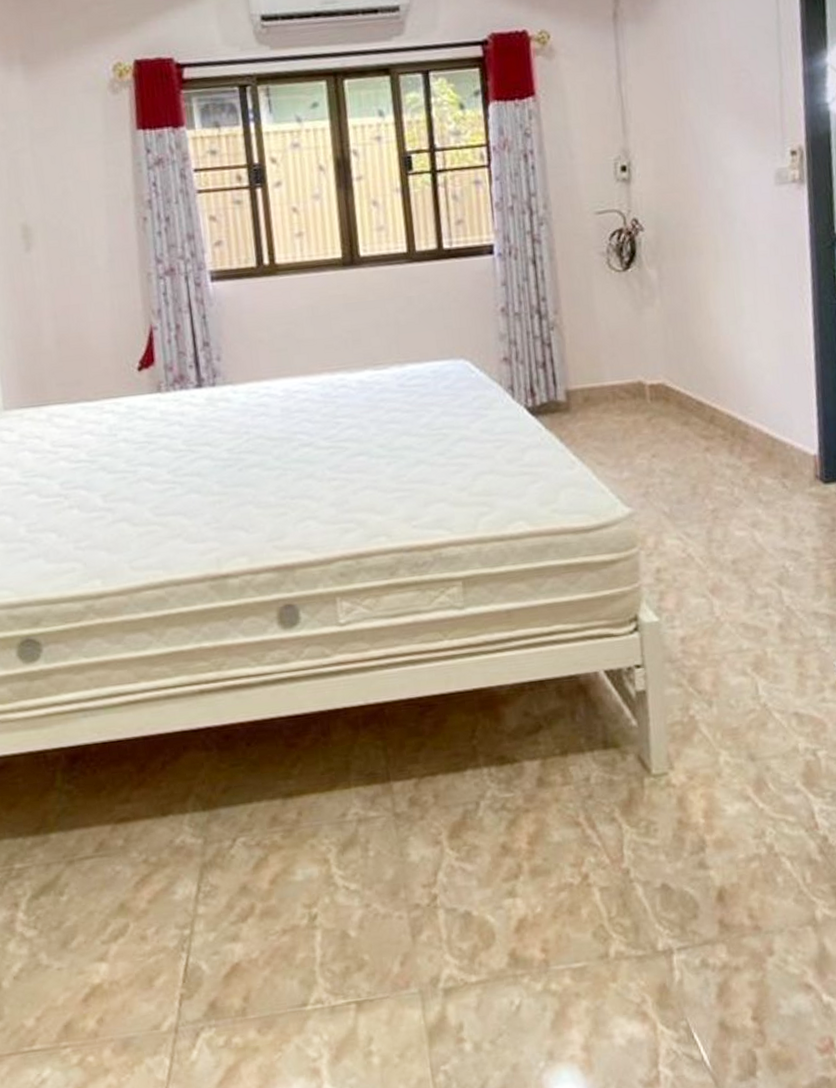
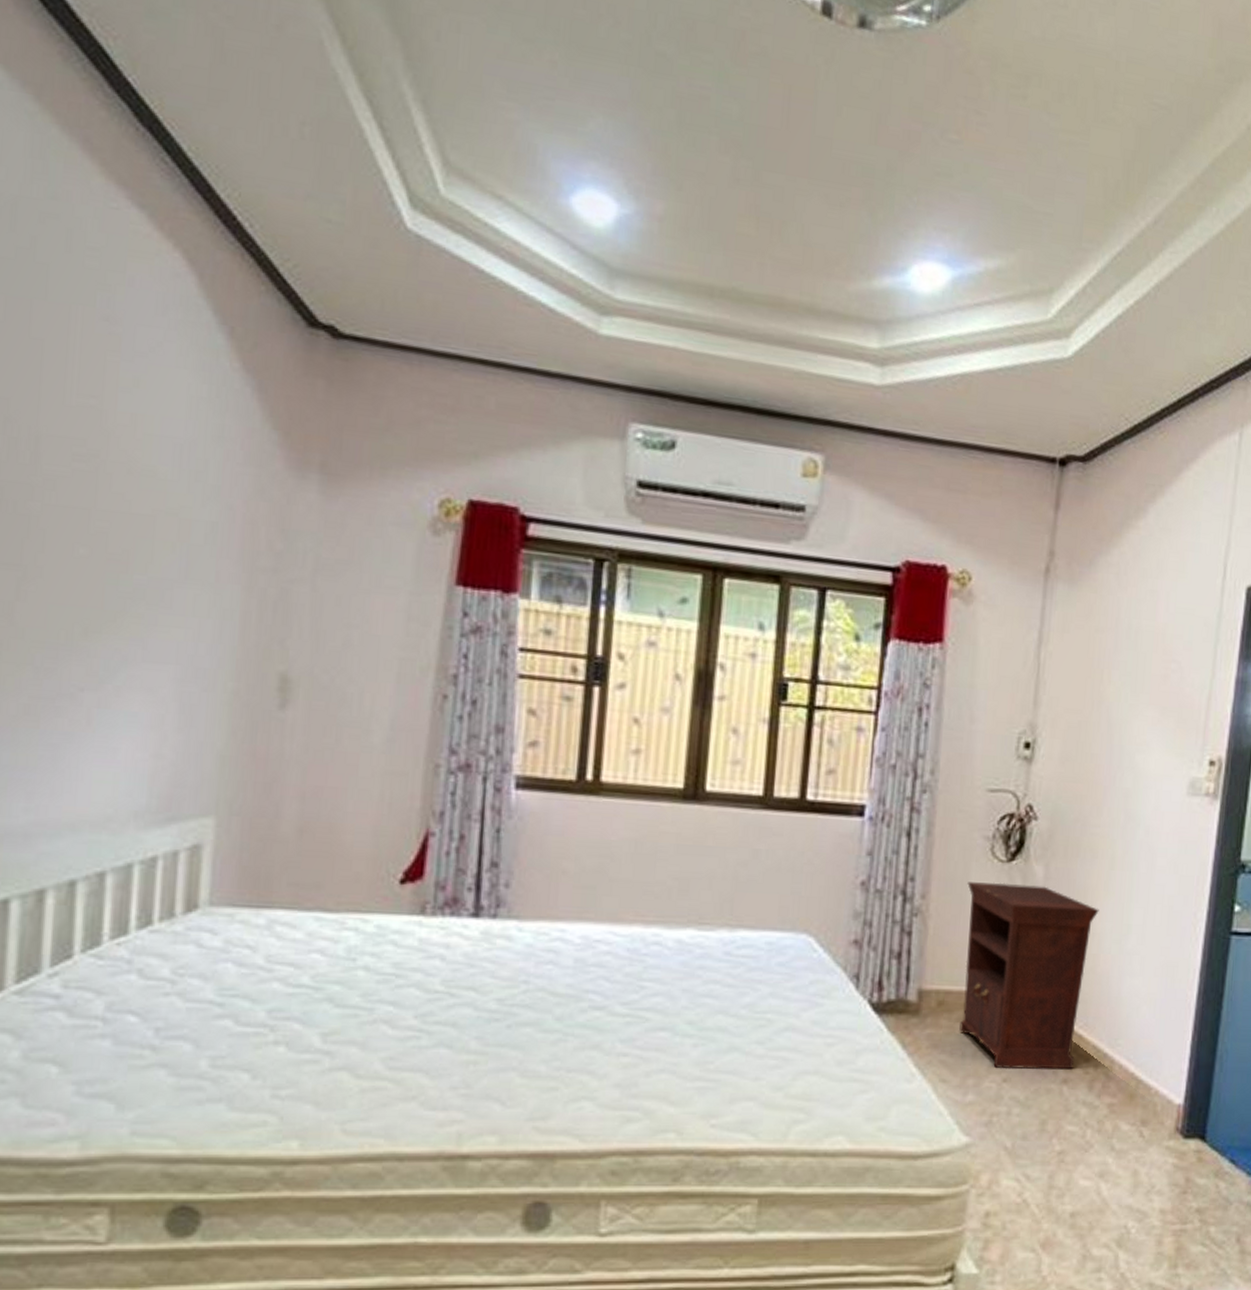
nightstand: none [592,286,713,447] -> present [959,882,1099,1070]

